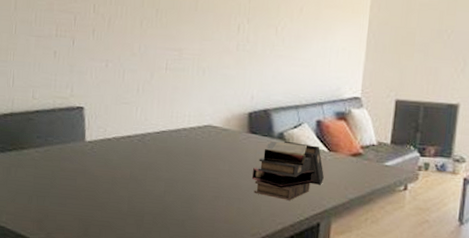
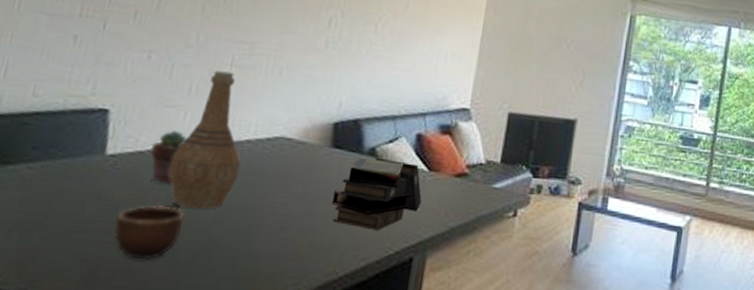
mug: none [98,179,144,220] -> present [115,205,185,260]
potted succulent: none [115,122,140,163] -> present [150,131,187,183]
vase: none [129,73,181,182] -> present [167,70,242,209]

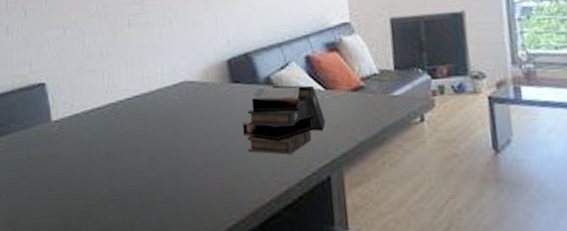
mug: present [115,205,185,260] -> none [72,158,124,207]
potted succulent: present [150,131,187,183] -> none [83,91,109,139]
vase: present [167,70,242,209] -> none [101,32,158,157]

